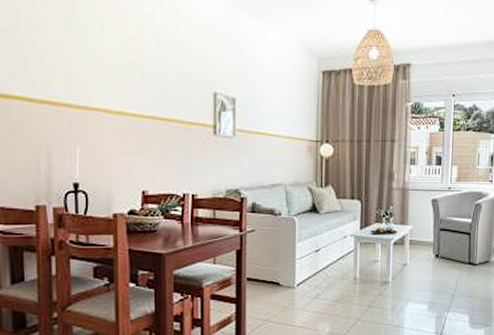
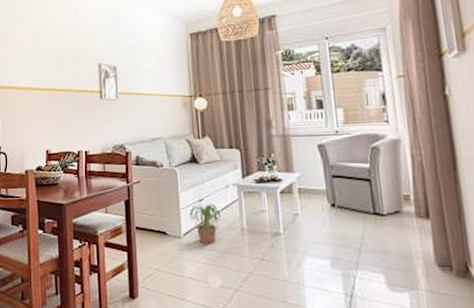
potted plant: none [305,254,335,293] -> present [189,204,220,244]

